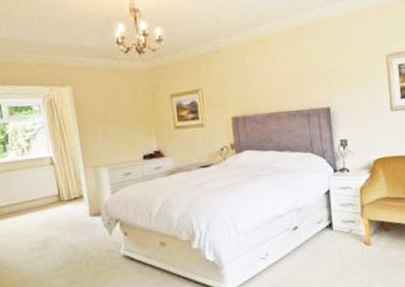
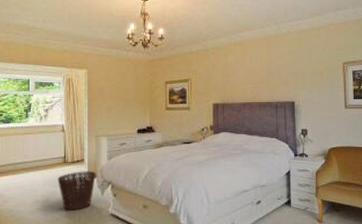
basket: none [54,208,100,257] -> present [57,171,96,212]

